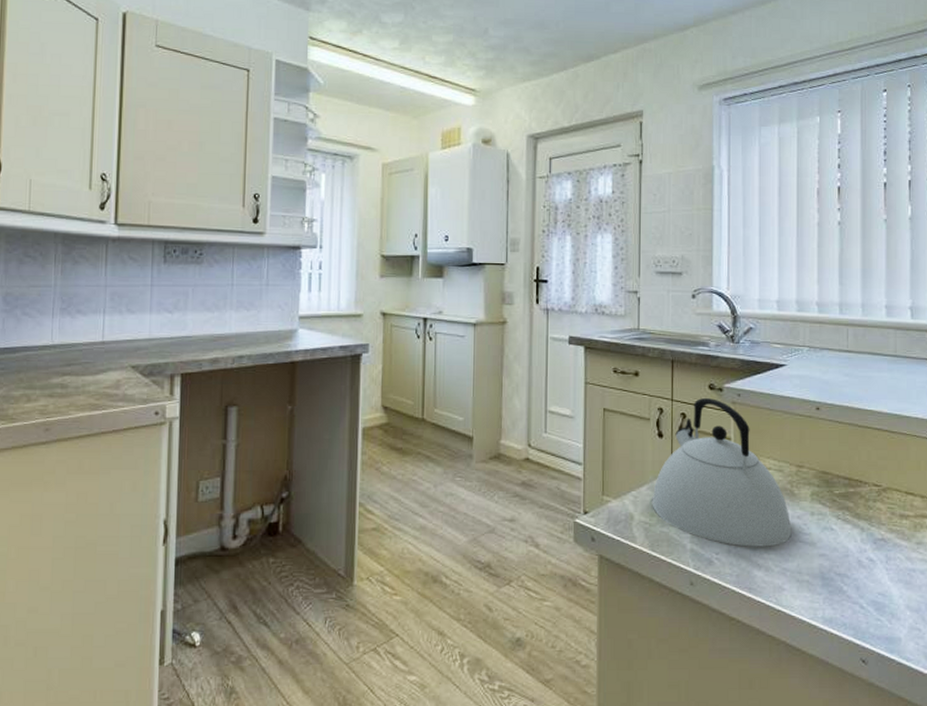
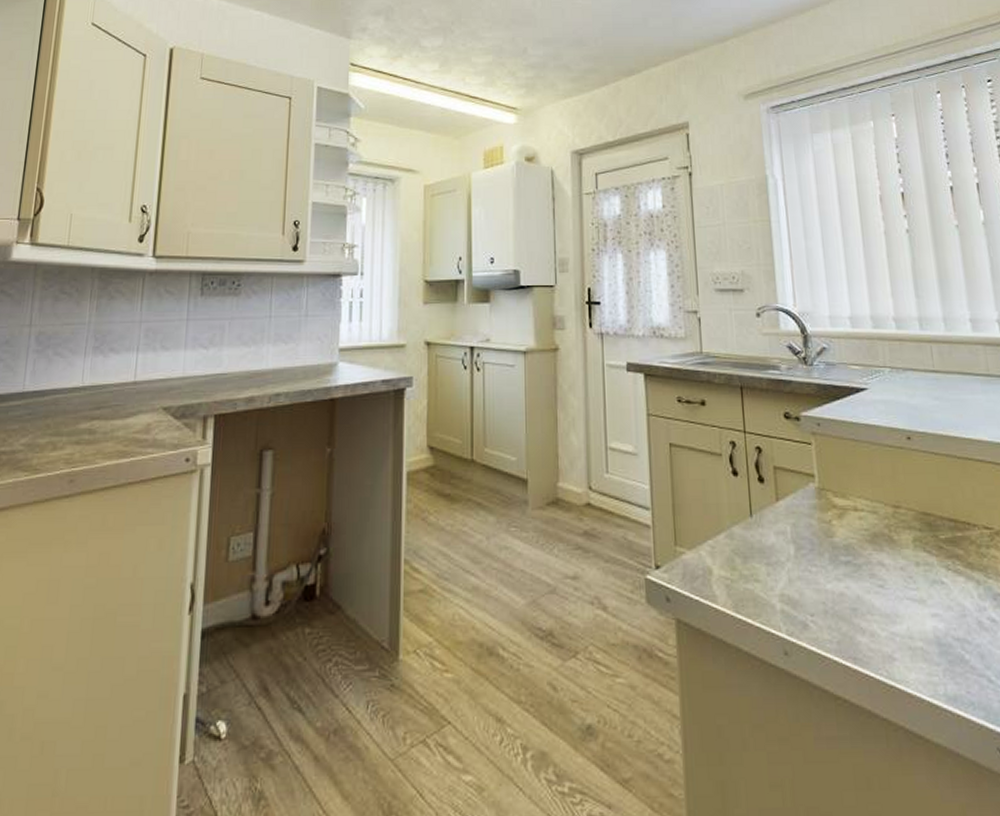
kettle: present [652,398,792,547] -> none [731,429,896,606]

